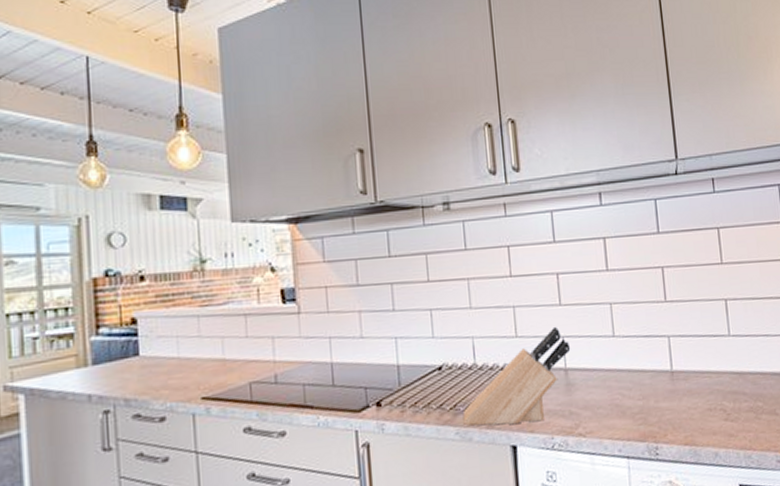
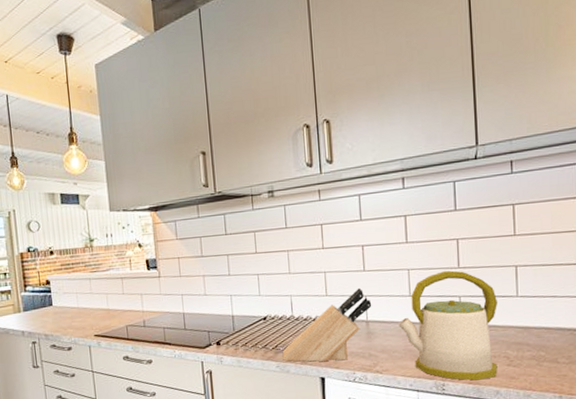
kettle: none [602,305,715,441] -> present [398,270,498,381]

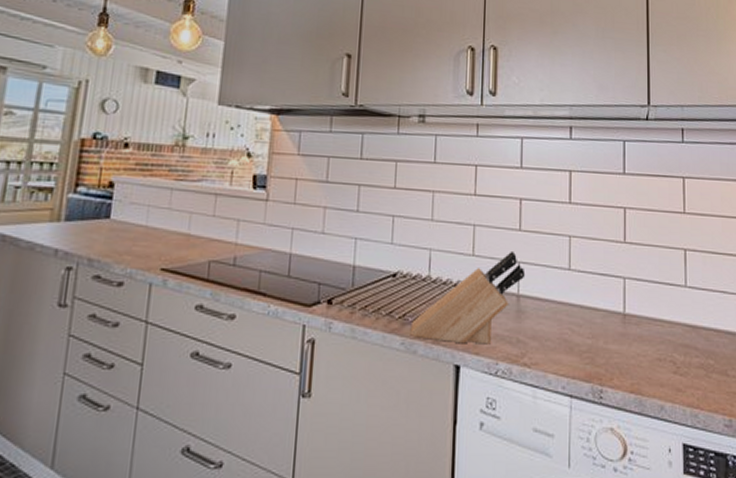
kettle: present [398,270,498,381] -> none [554,244,666,389]

